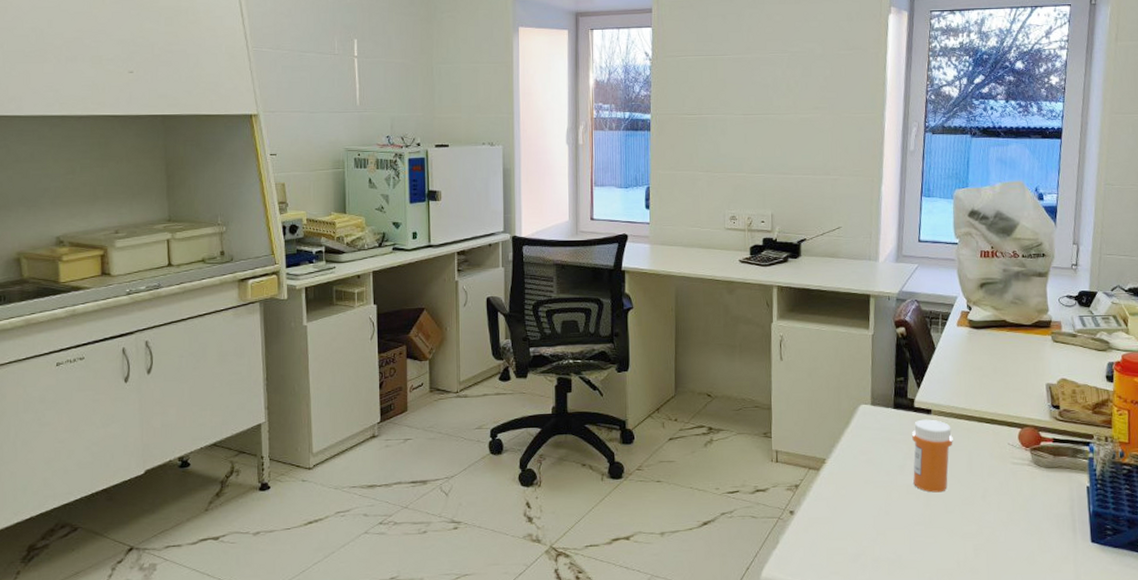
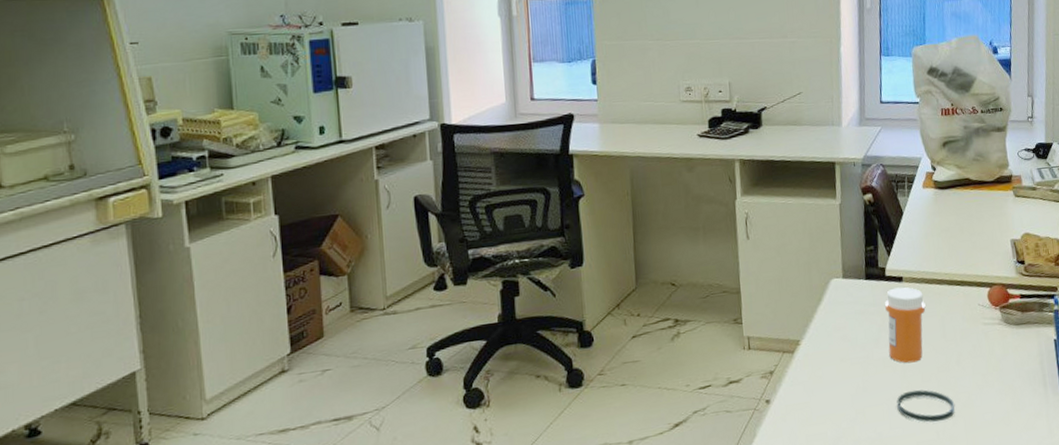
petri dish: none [918,519,978,553] -> present [896,389,955,423]

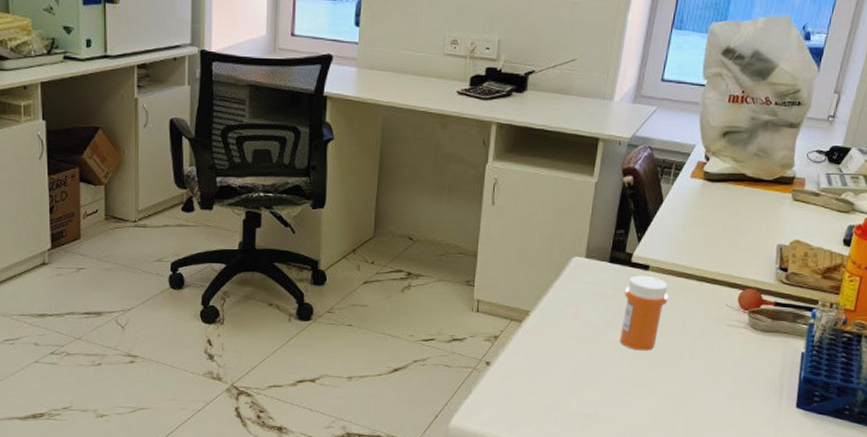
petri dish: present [896,389,955,423] -> none [618,377,680,411]

